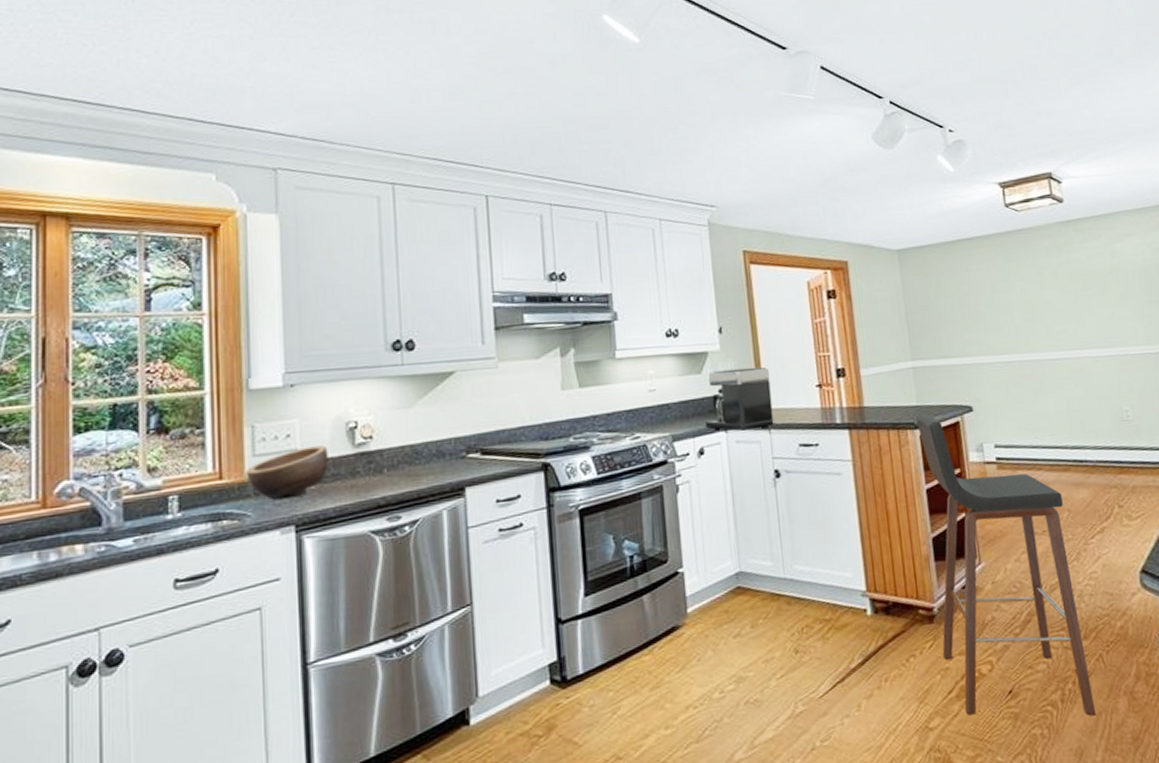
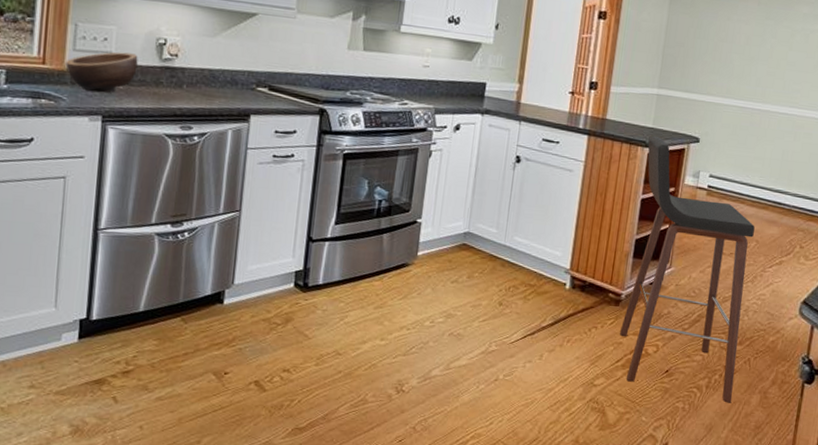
coffee maker: present [704,367,774,431] -> none [465,60,531,119]

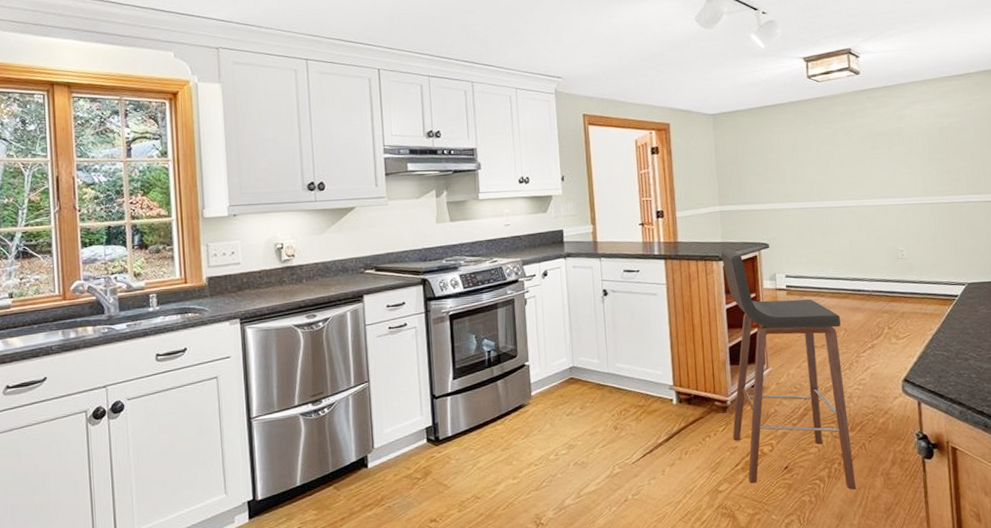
wooden bowl: present [65,52,138,93] -> none [203,261,263,300]

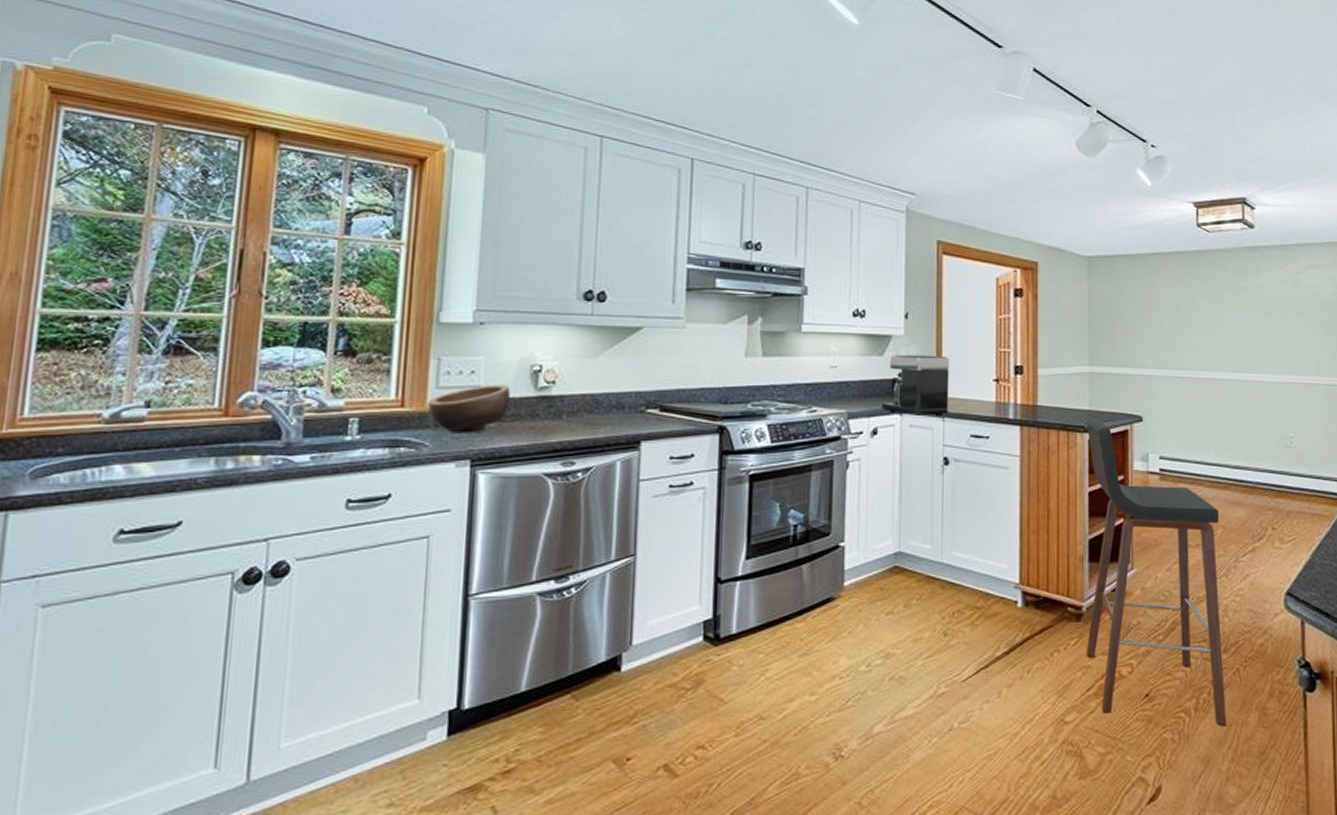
wooden bowl: none [203,261,263,300] -> present [427,385,511,433]
coffee maker: none [548,208,604,258] -> present [881,354,949,416]

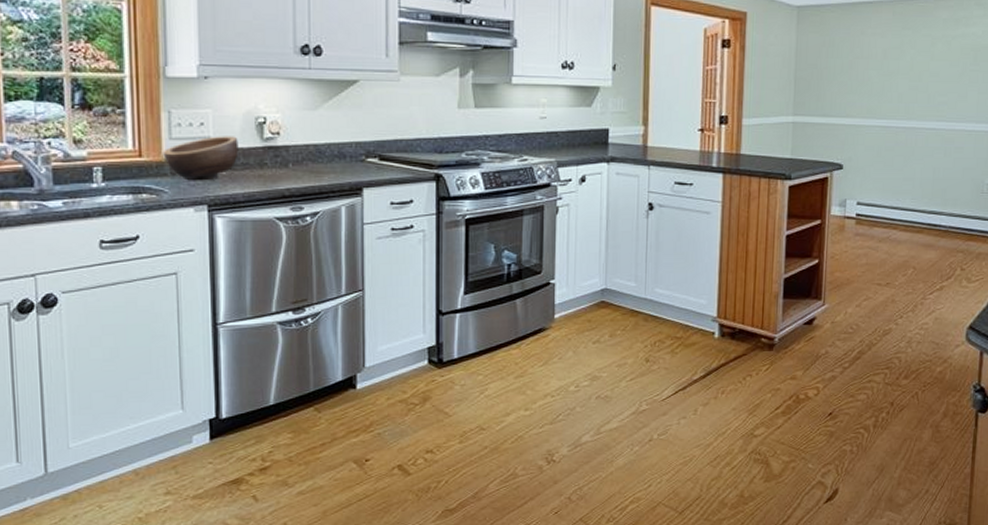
coffee maker: present [881,354,949,416] -> none [589,105,656,164]
bar stool: present [1085,418,1227,727] -> none [776,166,910,441]

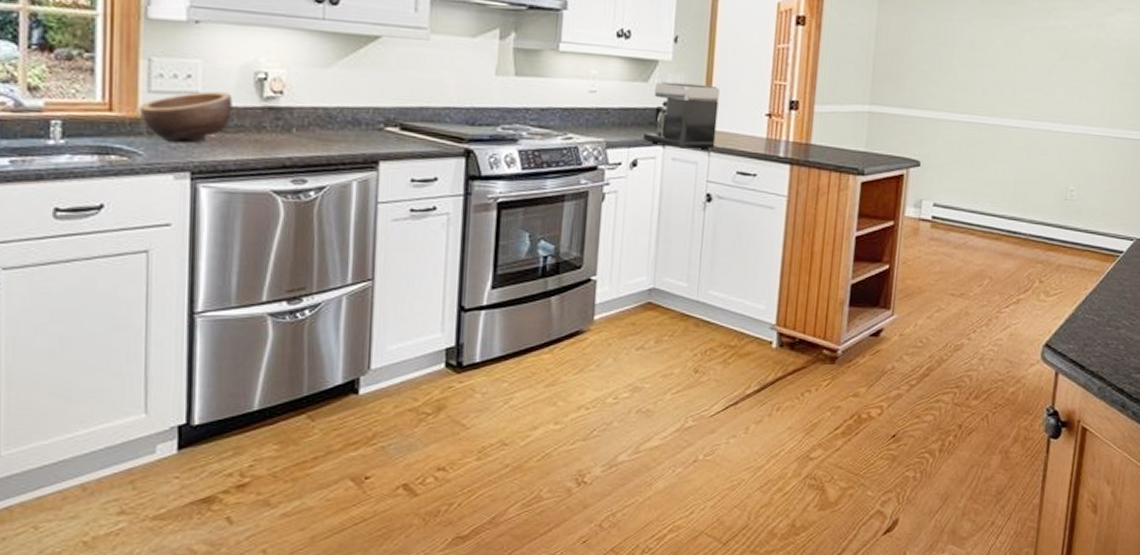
coffee maker: none [589,105,656,164] -> present [642,81,720,149]

